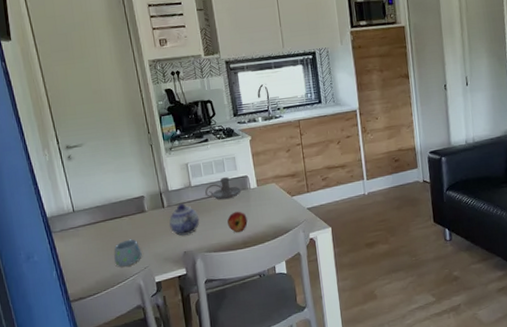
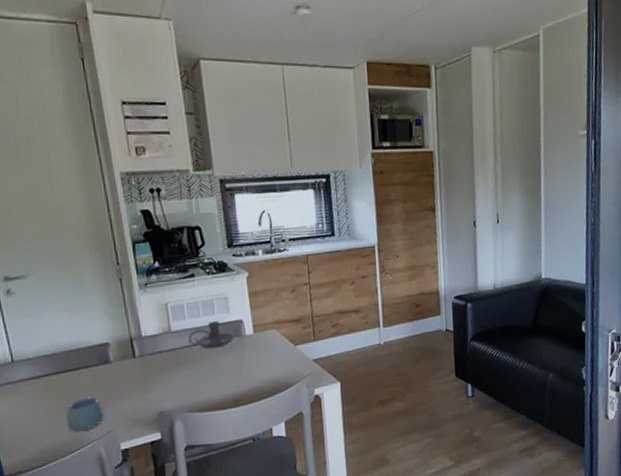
teapot: present [169,203,200,236] -> none [140,352,180,392]
apple: present [227,211,248,233] -> none [215,362,241,388]

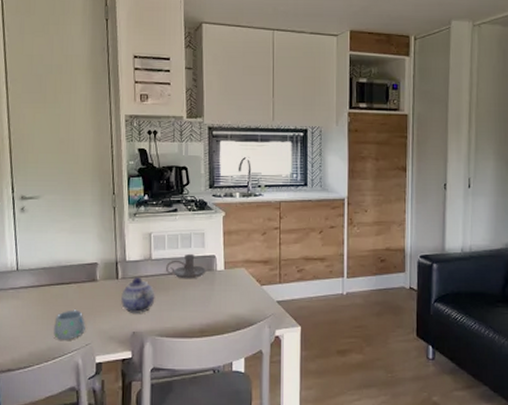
teapot: none [140,352,180,392] -> present [120,276,155,313]

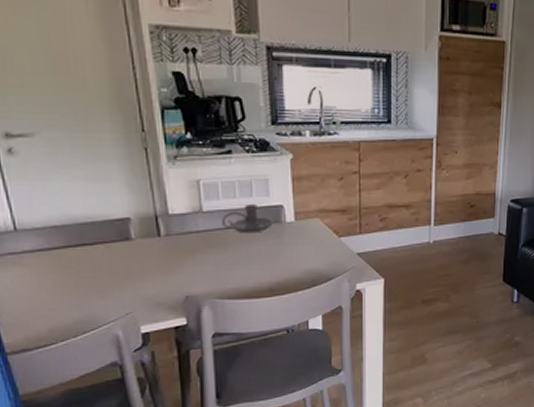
mug: present [54,310,85,340] -> none [79,275,123,311]
teapot: present [120,276,155,313] -> none [165,232,211,275]

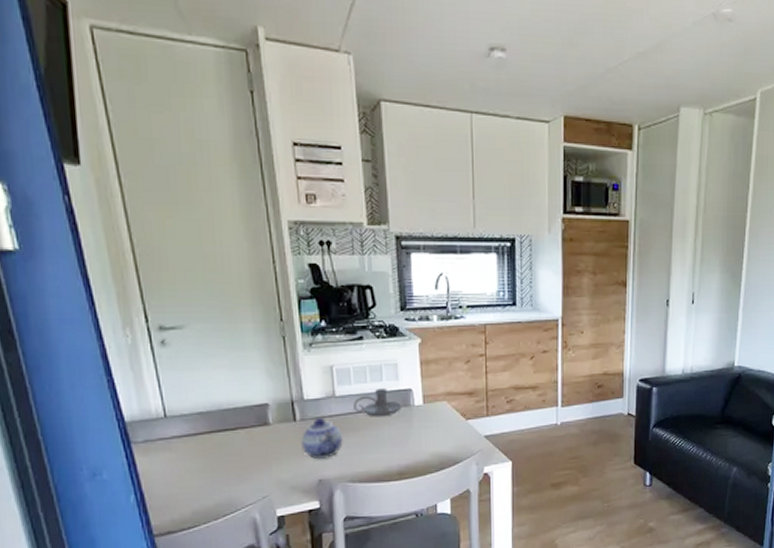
teapot: none [165,232,211,275] -> present [300,417,343,459]

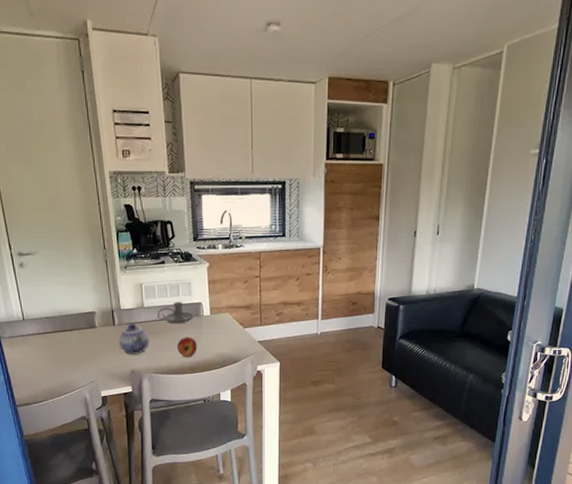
apple: none [380,433,407,460] -> present [177,337,197,357]

